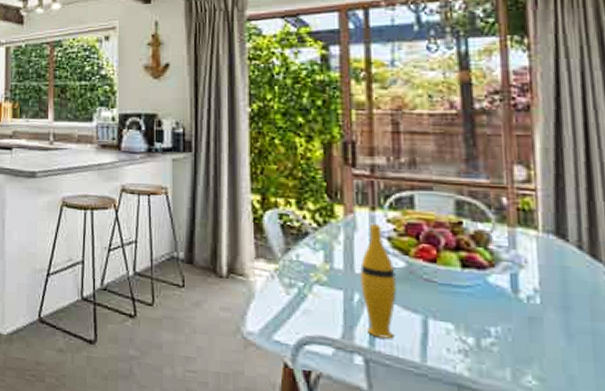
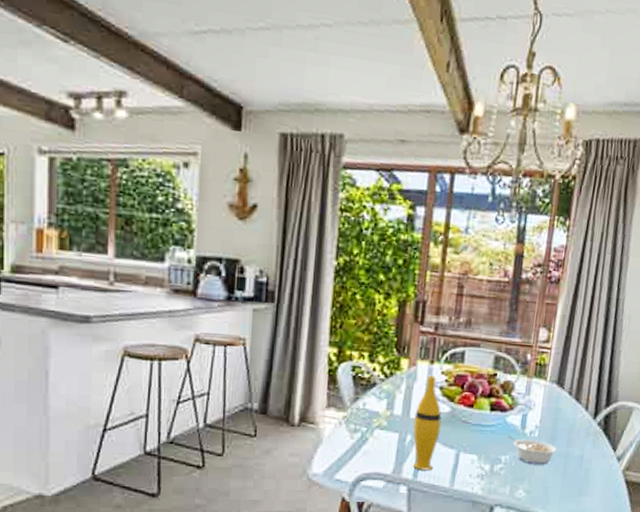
legume: none [493,300,577,344] -> present [507,435,558,465]

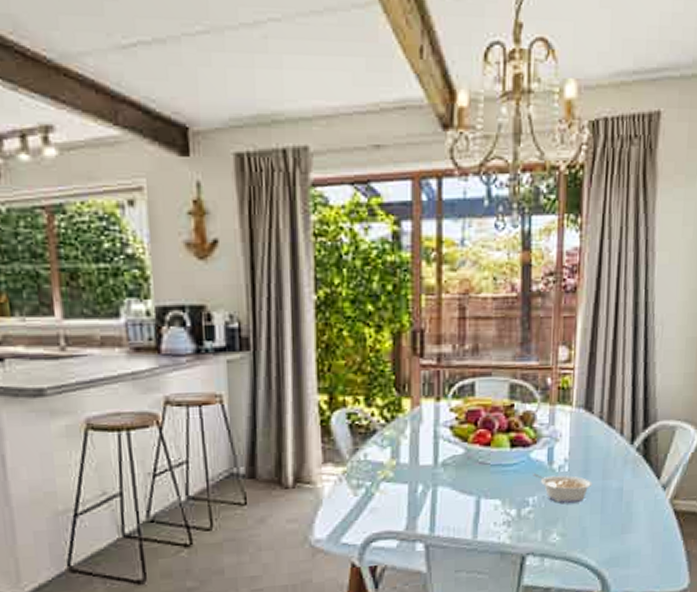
vase: present [412,374,442,471] -> none [423,413,455,524]

